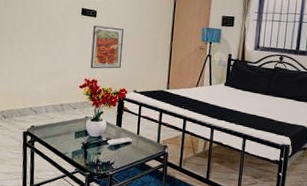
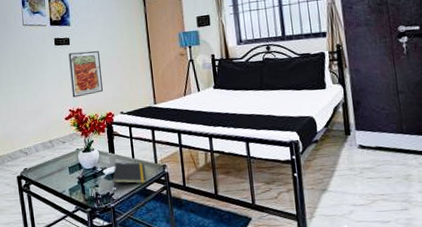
notepad: none [115,136,147,159] -> present [112,162,147,187]

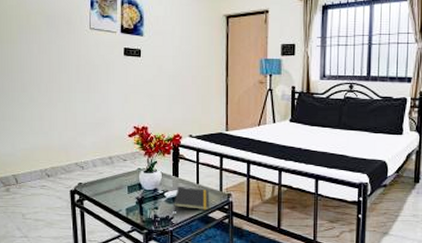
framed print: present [68,51,103,98] -> none [138,66,173,115]

